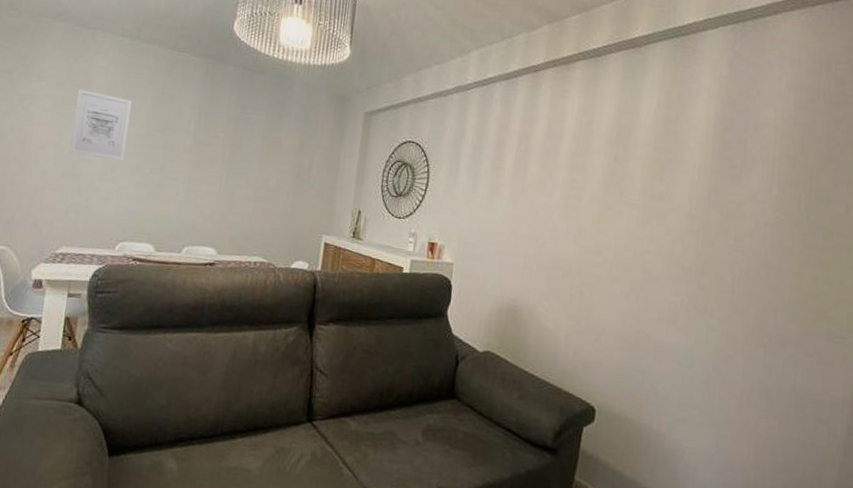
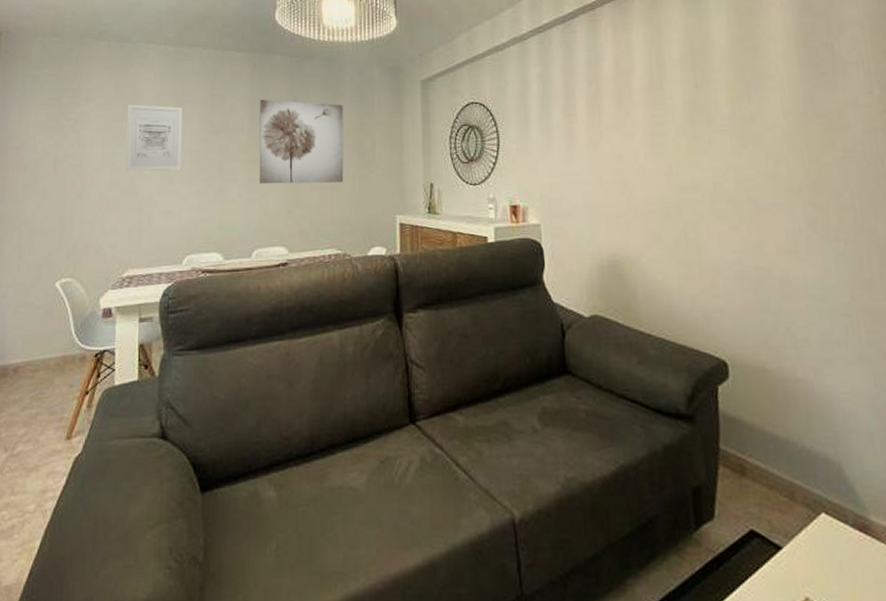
wall art: none [197,105,288,197] -> present [259,99,344,184]

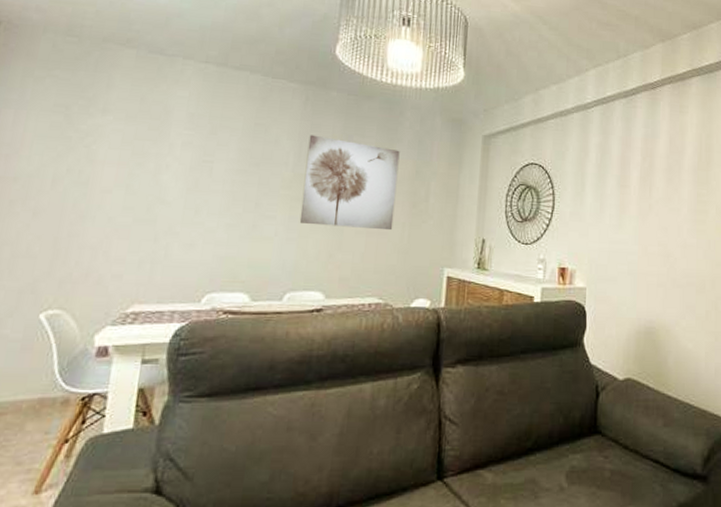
wall art: present [125,103,183,171] -> none [143,121,220,201]

